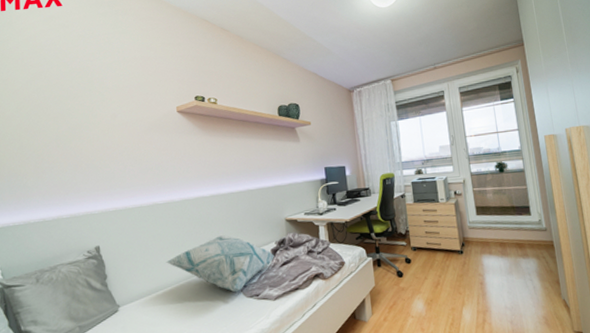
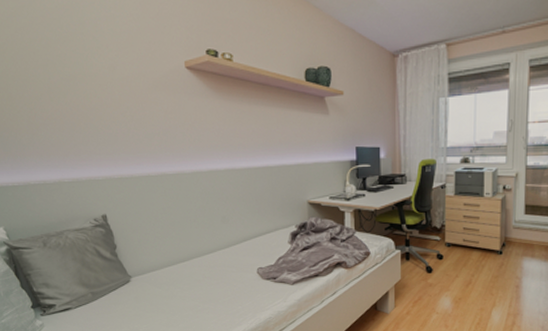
decorative pillow: present [166,235,274,293] -> none [177,214,294,274]

